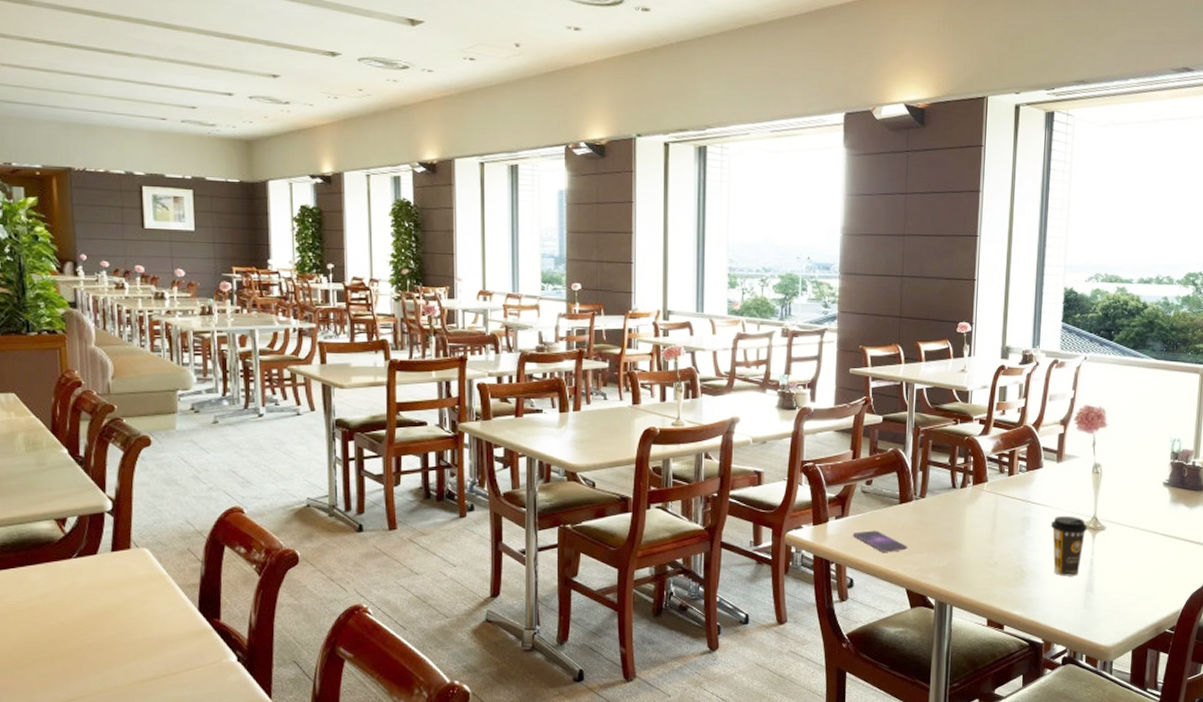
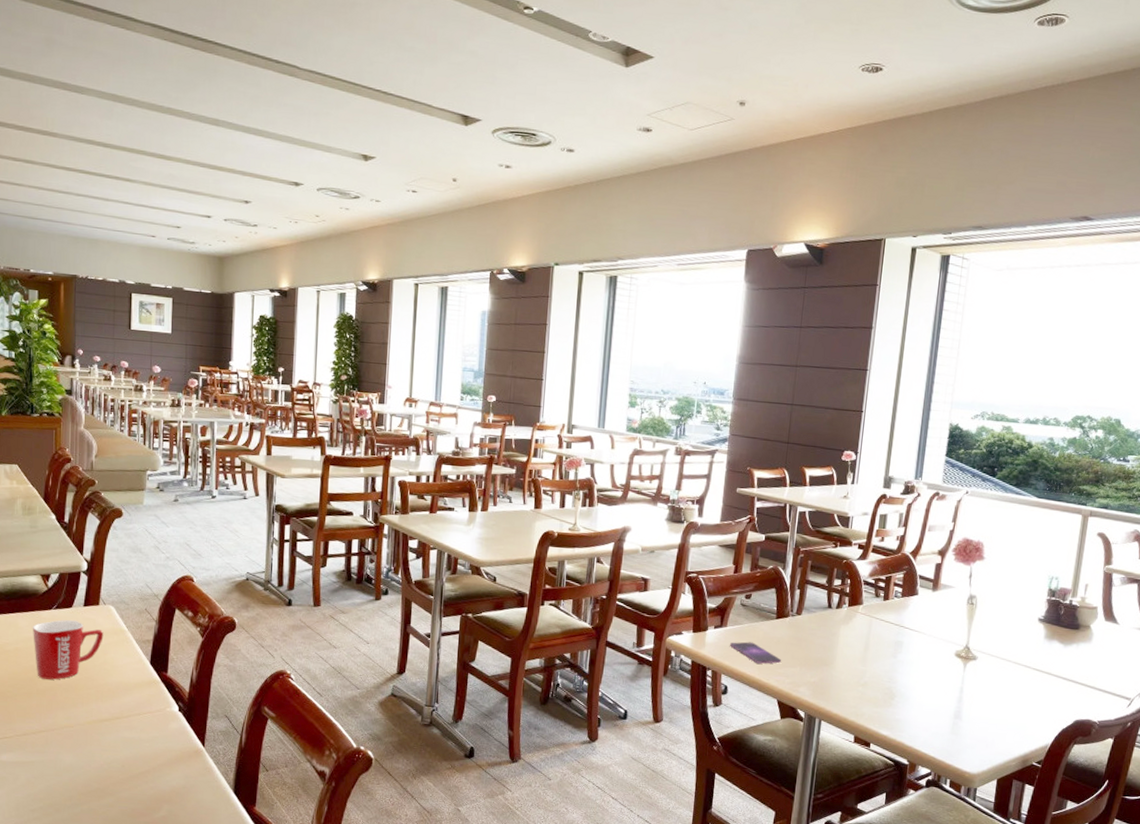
mug: none [50,568,139,639] -> present [33,619,104,680]
coffee cup: present [1050,516,1088,577] -> none [922,642,960,702]

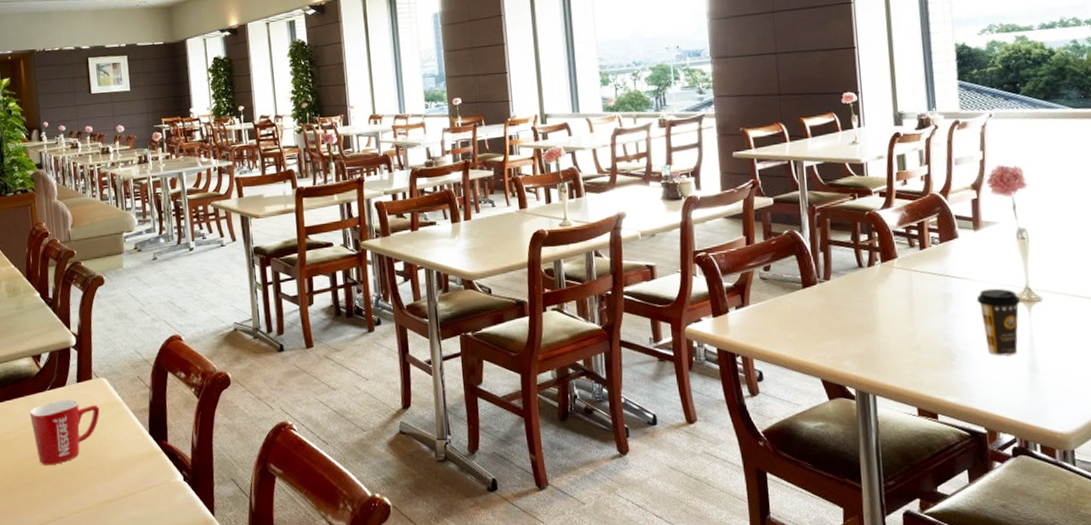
smartphone: present [729,641,782,664] -> none [755,318,818,341]
coffee cup: none [922,642,960,702] -> present [976,288,1021,356]

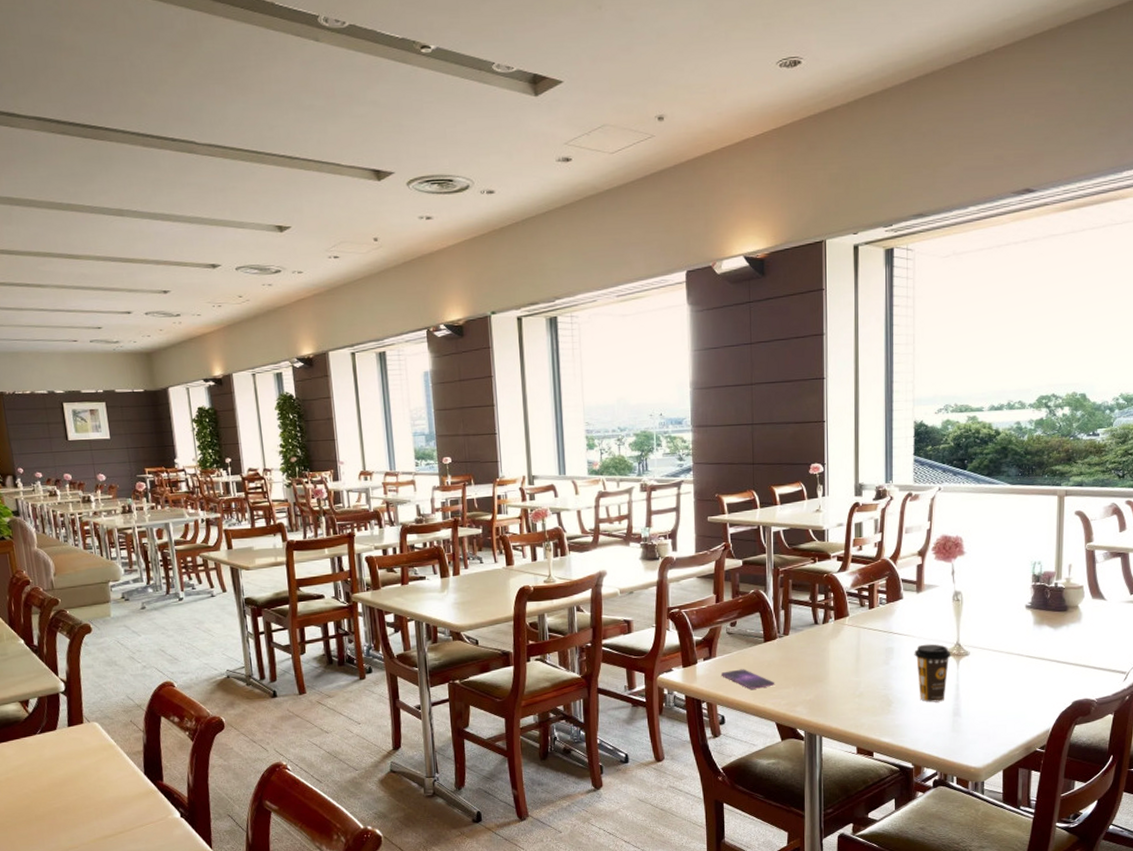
mug: present [30,398,100,465] -> none [20,742,93,805]
smartphone: none [755,318,818,341] -> present [720,669,775,689]

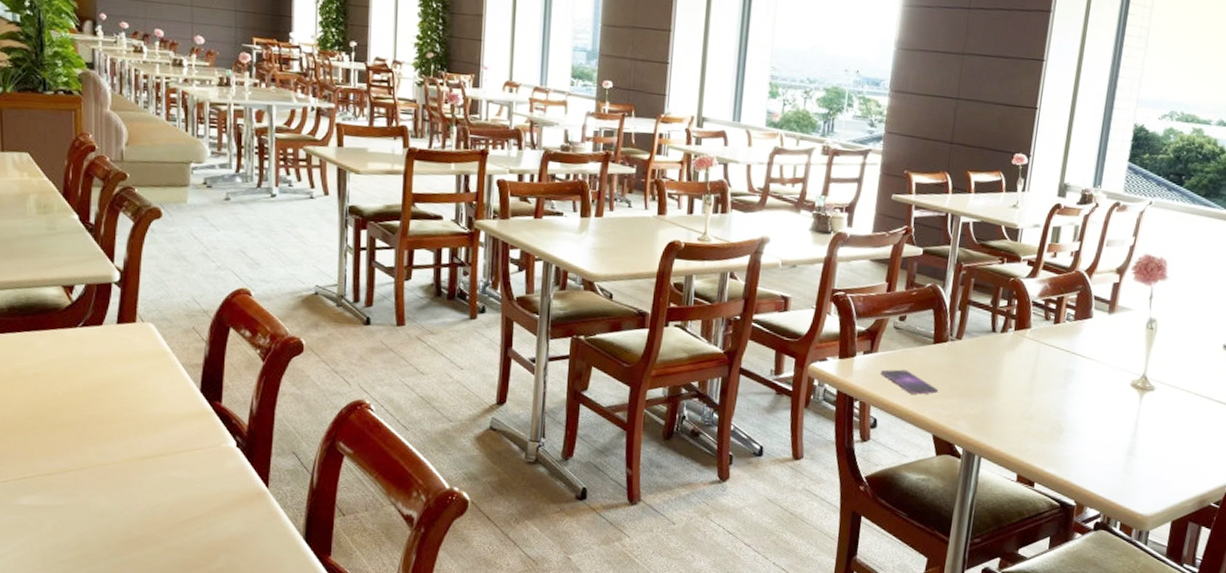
coffee cup: present [914,644,951,703] -> none [1094,371,1136,438]

